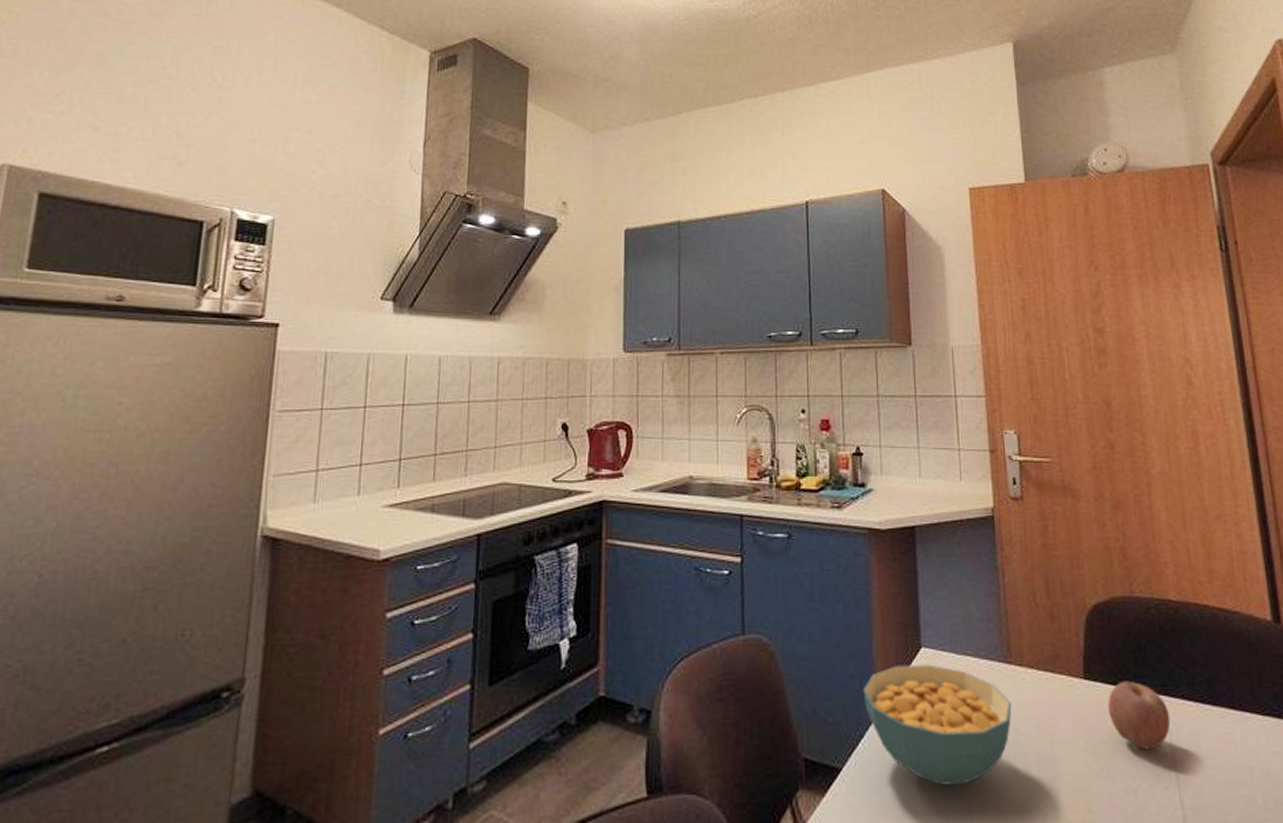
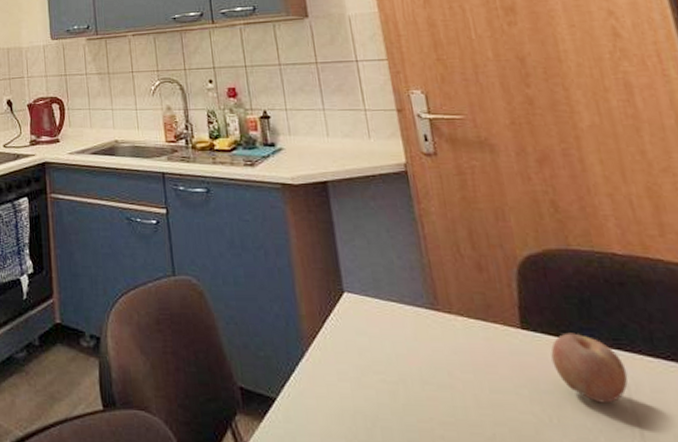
cereal bowl: present [863,664,1012,786] -> none [289,307,445,422]

